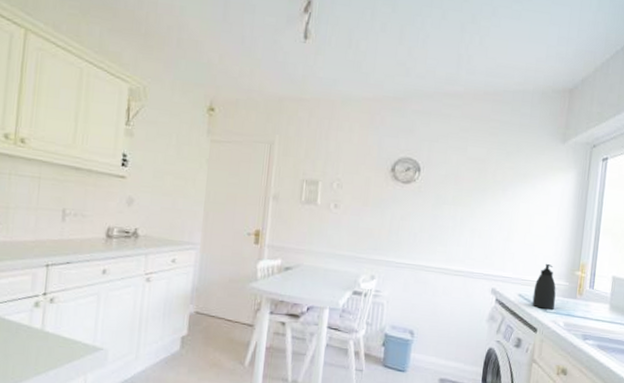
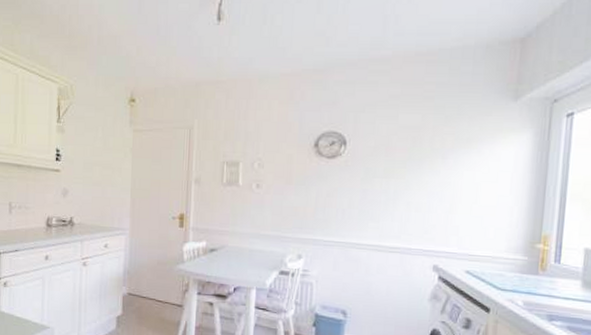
soap dispenser: present [532,263,556,311] -> none [482,236,512,288]

